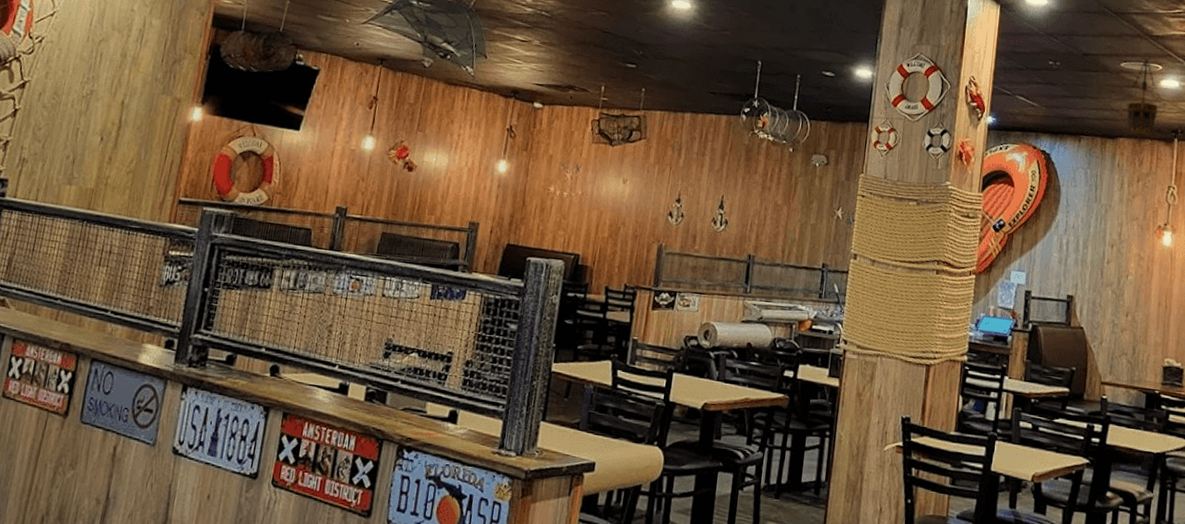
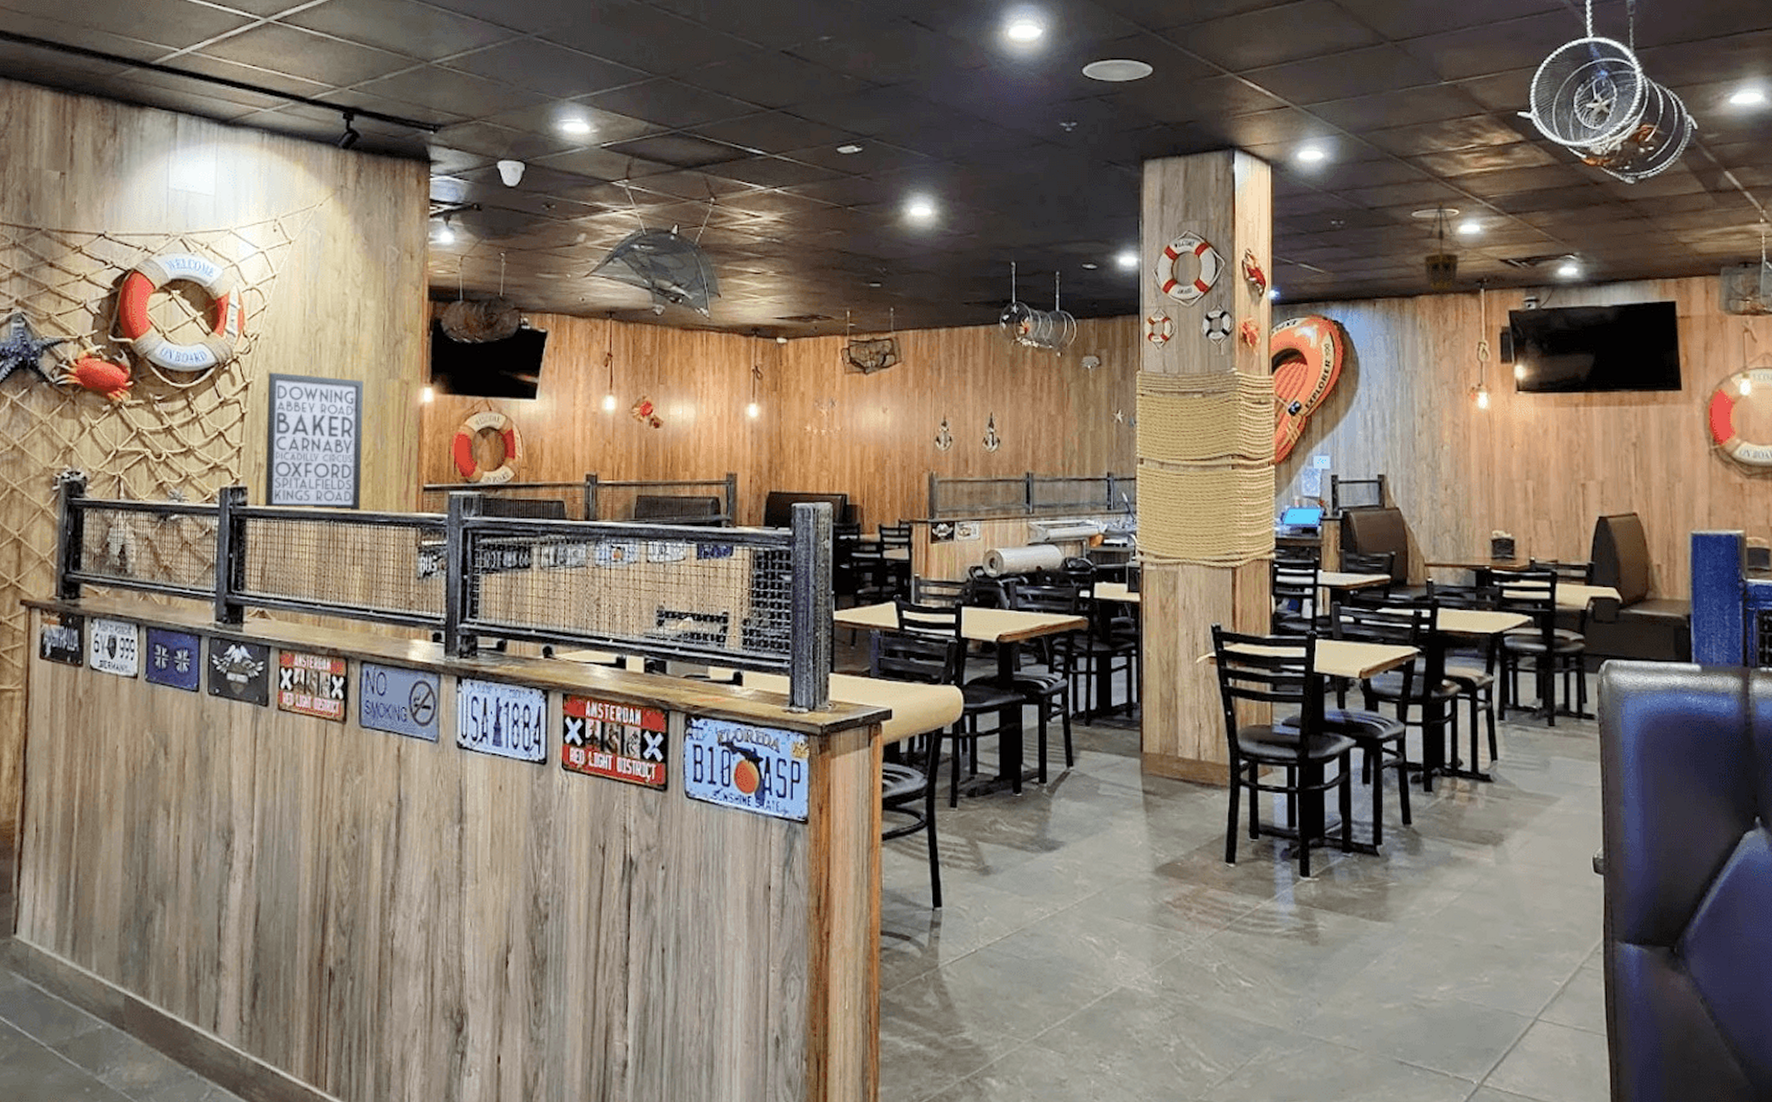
wall art: none [21,73,138,215] -> present [264,372,364,511]

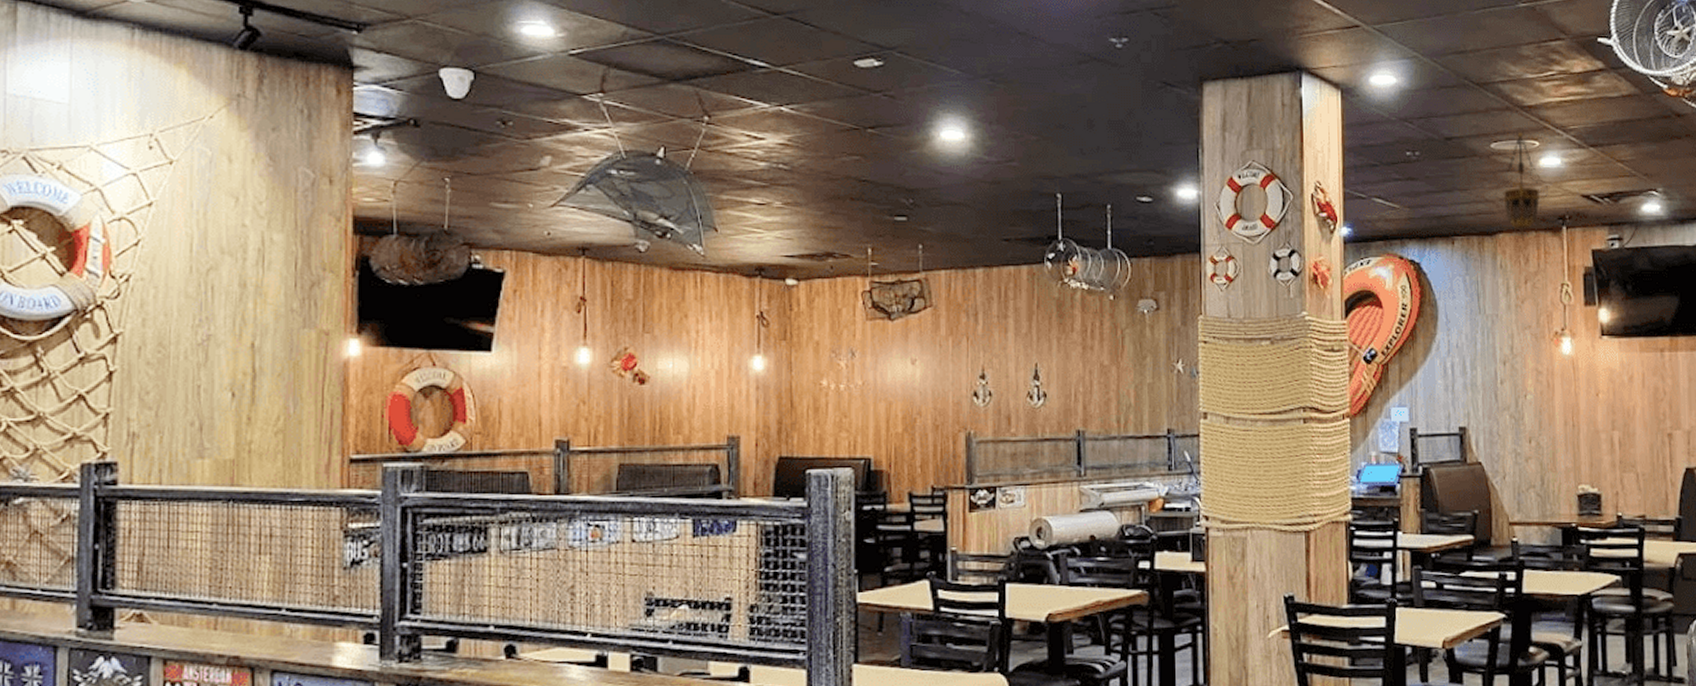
wall art: present [264,372,364,511] -> none [140,320,270,489]

